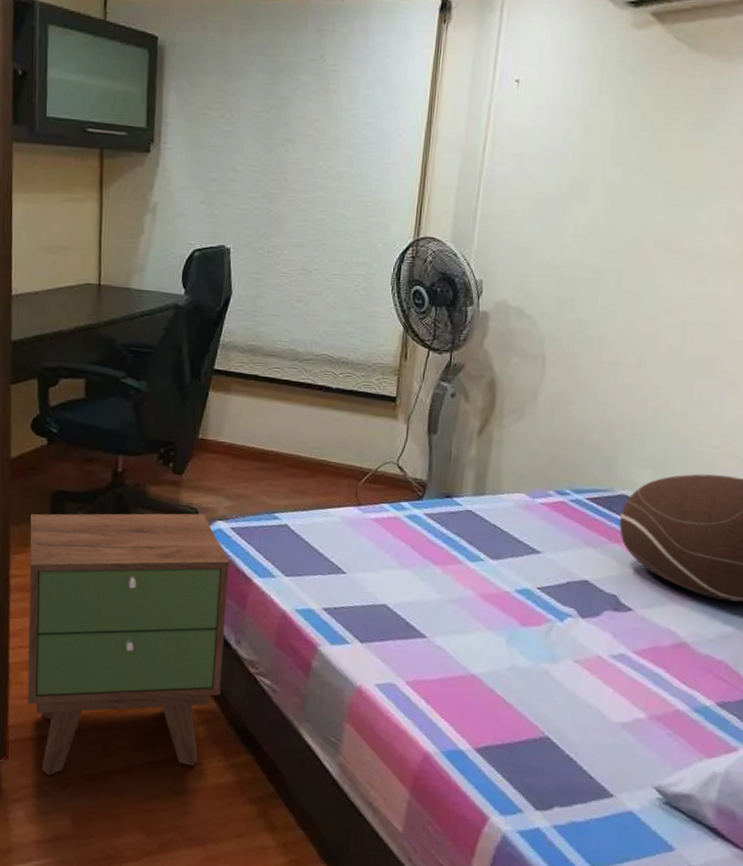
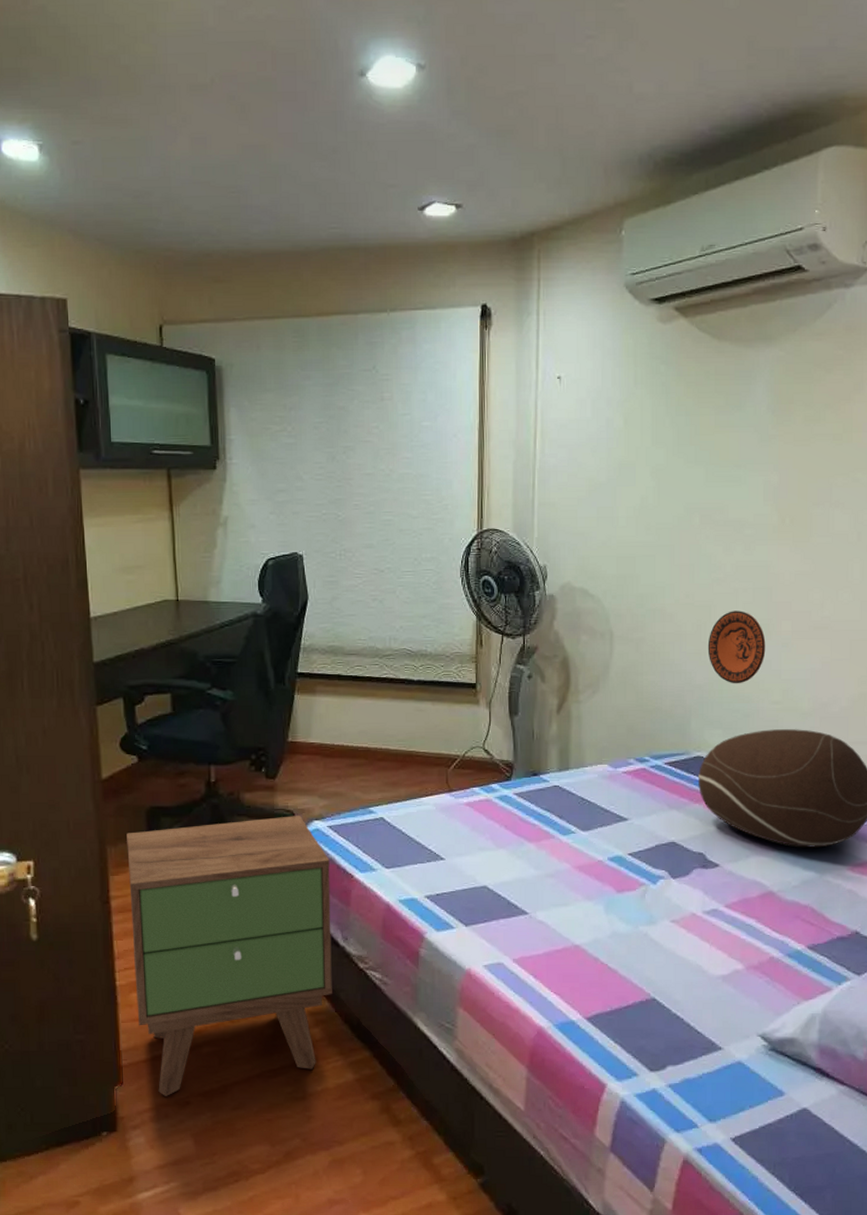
decorative plate: none [645,345,710,424] -> present [707,611,766,684]

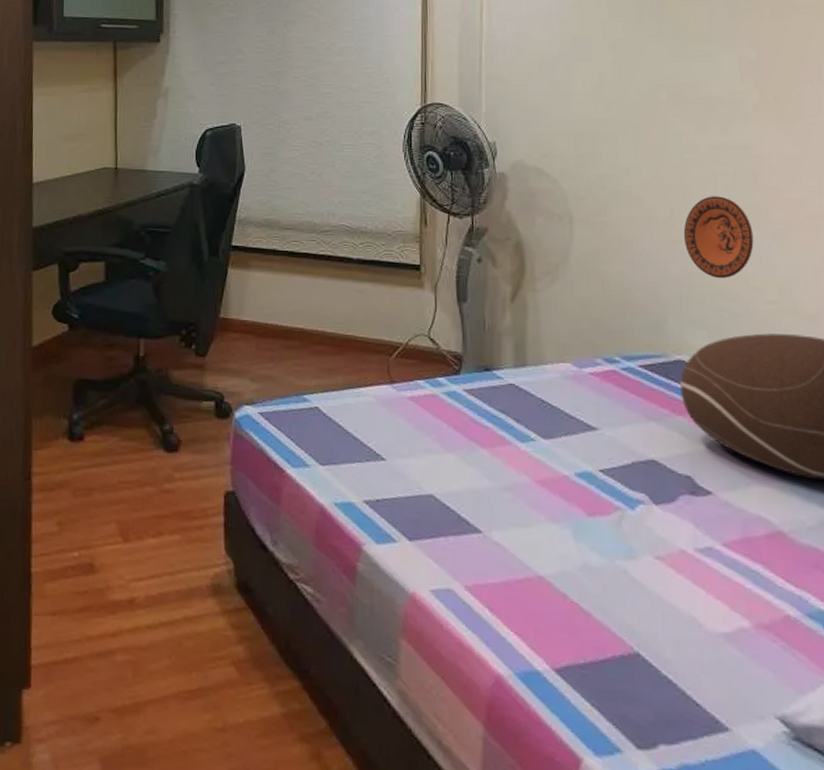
nightstand: present [126,816,332,1096] -> none [51,398,260,708]

